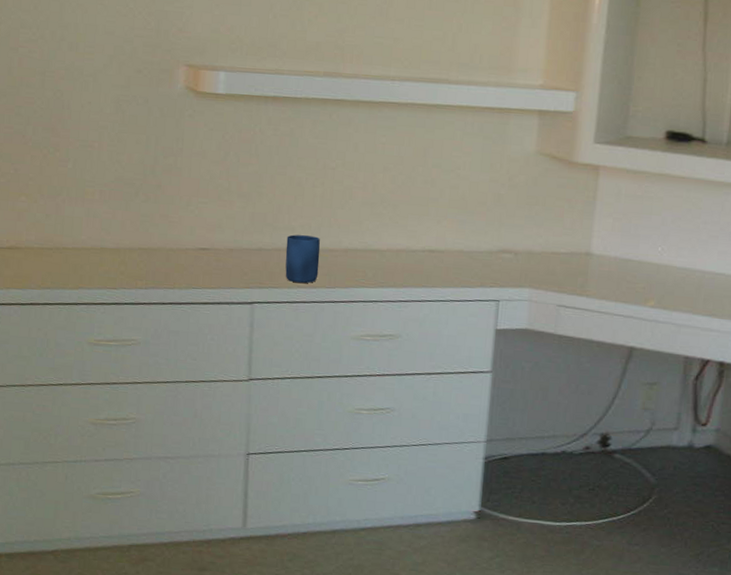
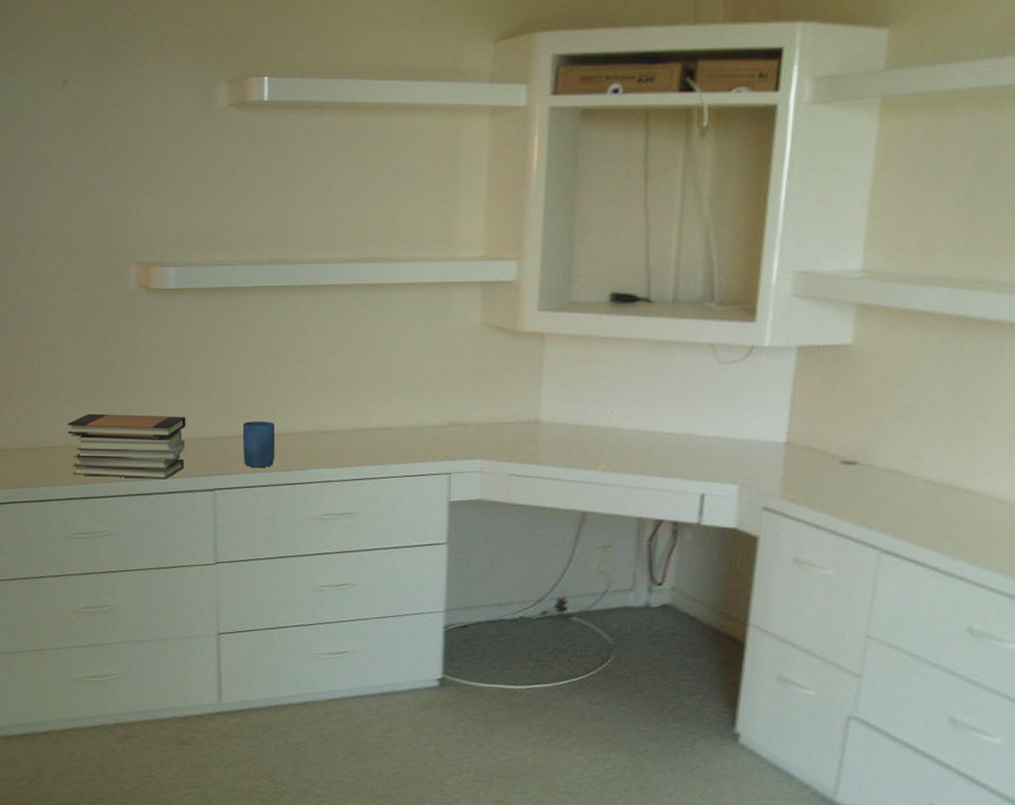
book stack: none [100,215,228,290] -> present [67,413,186,480]

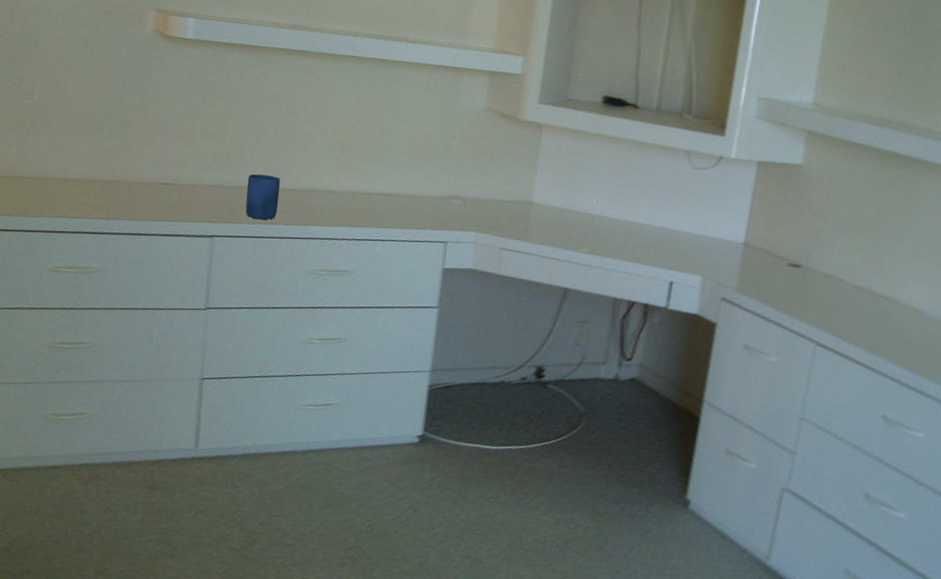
book stack: present [67,413,186,480] -> none [63,149,191,222]

